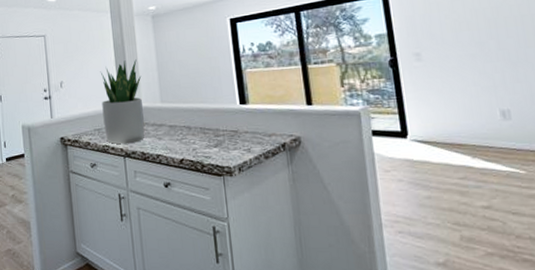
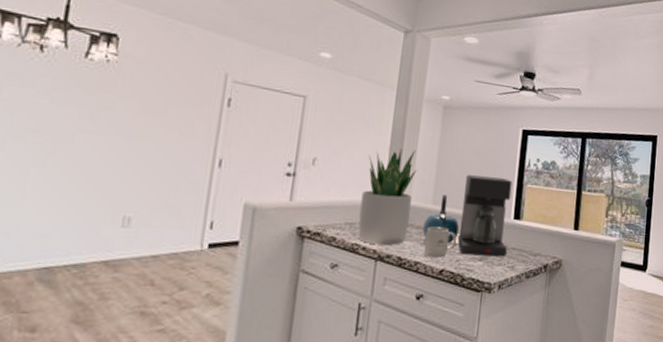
kettle: none [156,92,190,135] -> present [422,194,460,243]
mug: none [160,121,190,149] -> present [423,226,457,258]
coffee maker: none [185,68,240,144] -> present [458,174,513,257]

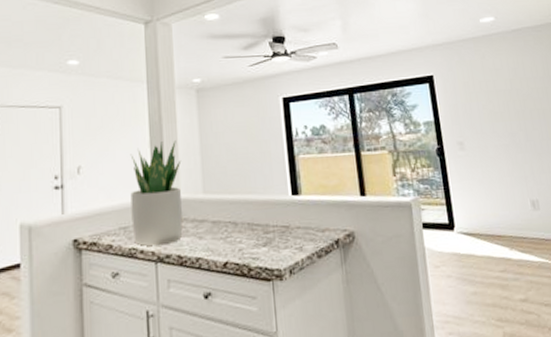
kettle: present [422,194,460,243] -> none [197,181,237,232]
mug: present [423,226,457,258] -> none [201,216,236,251]
coffee maker: present [458,174,513,257] -> none [232,153,291,243]

